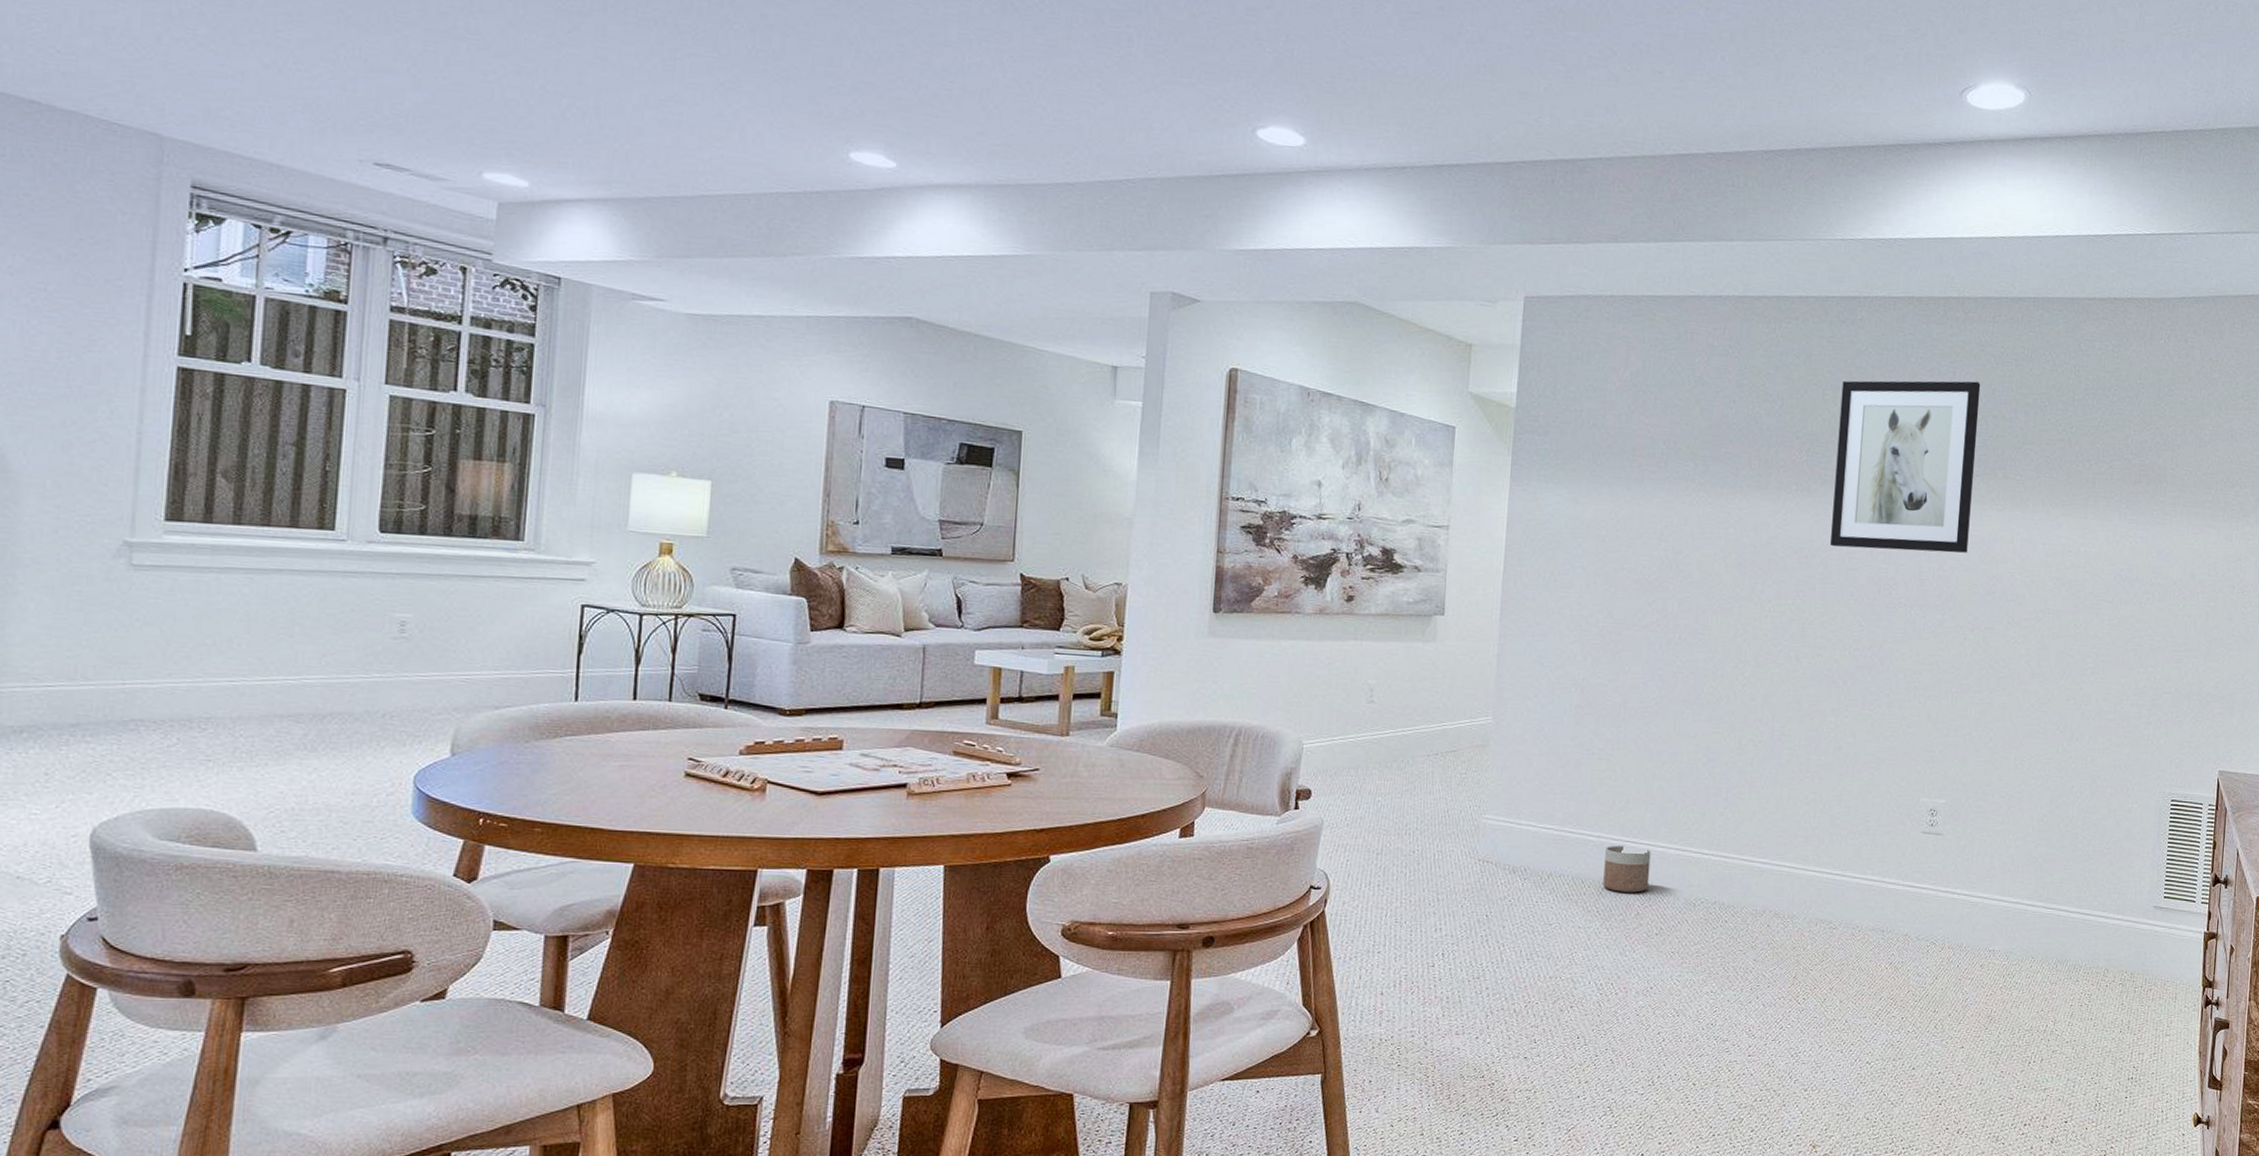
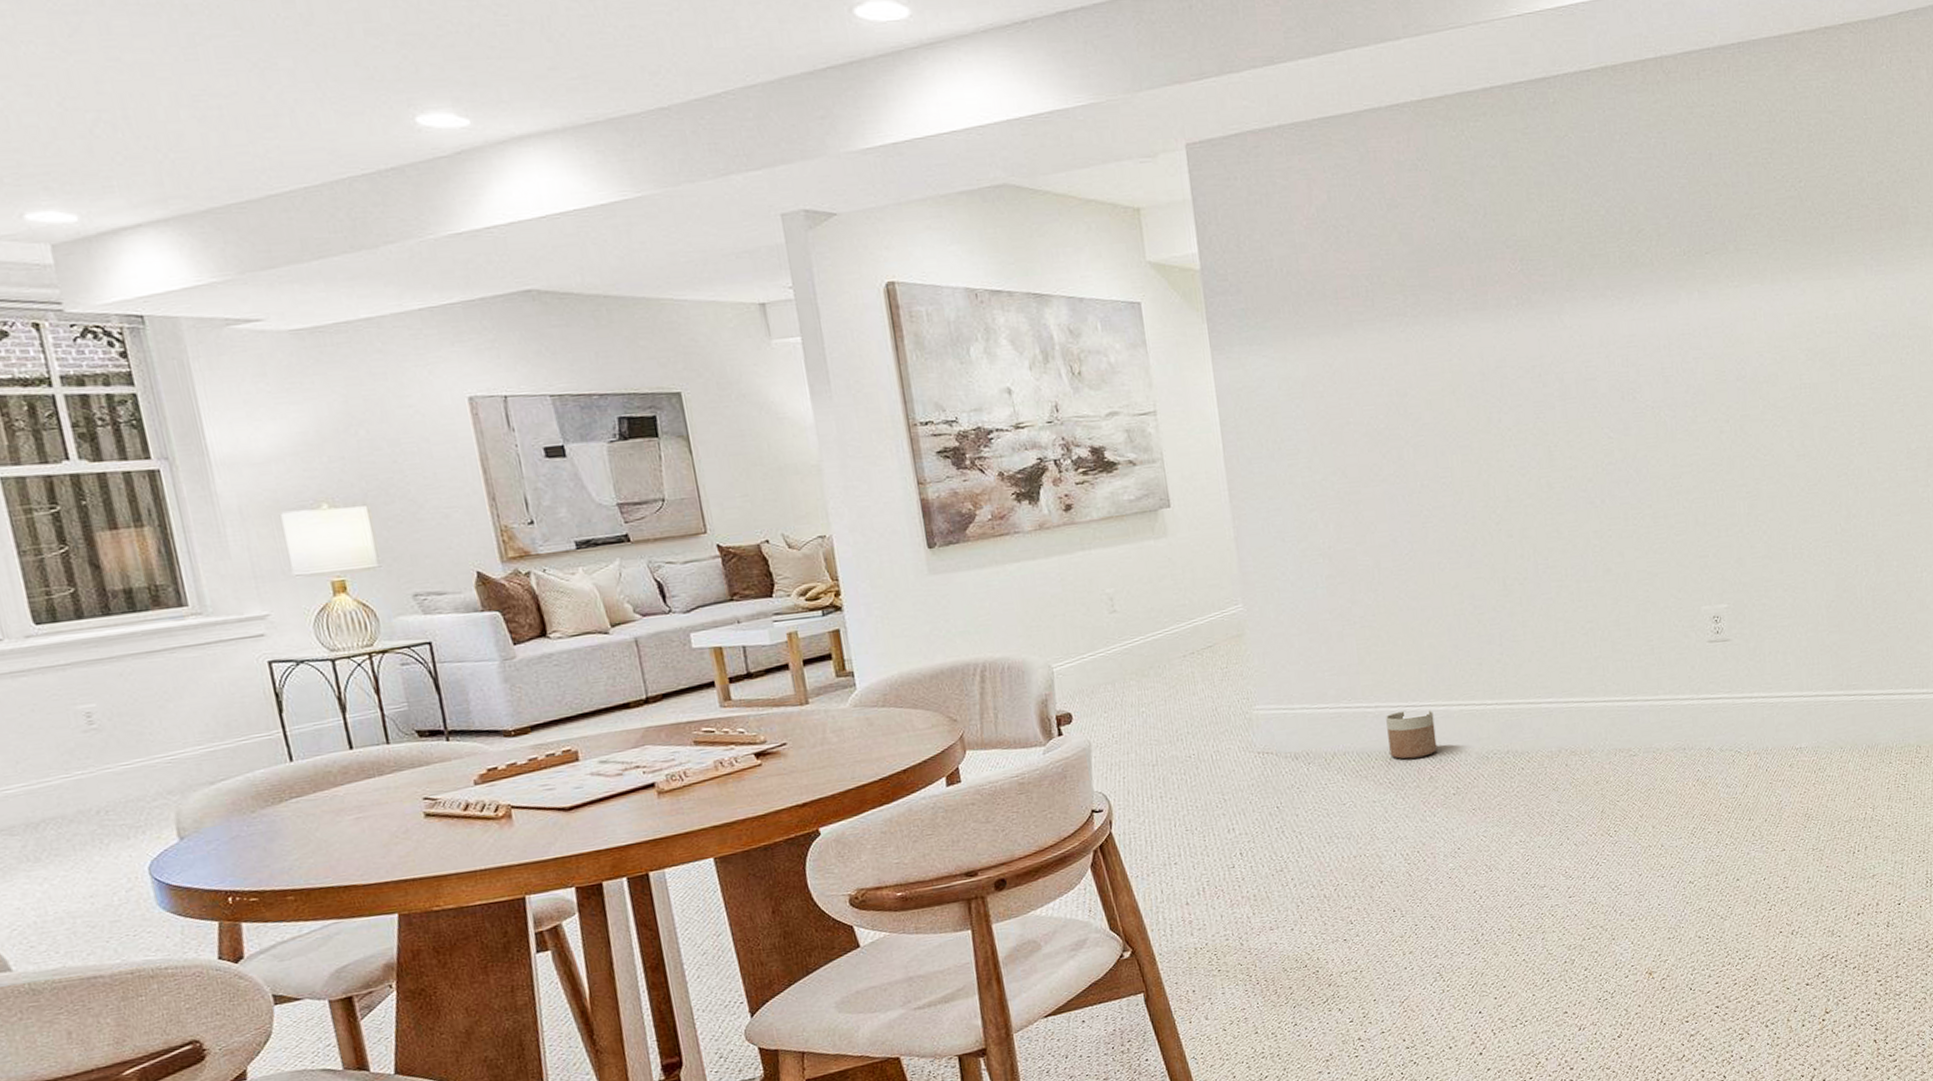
wall art: present [1830,380,1981,553] -> none [1545,149,1709,359]

